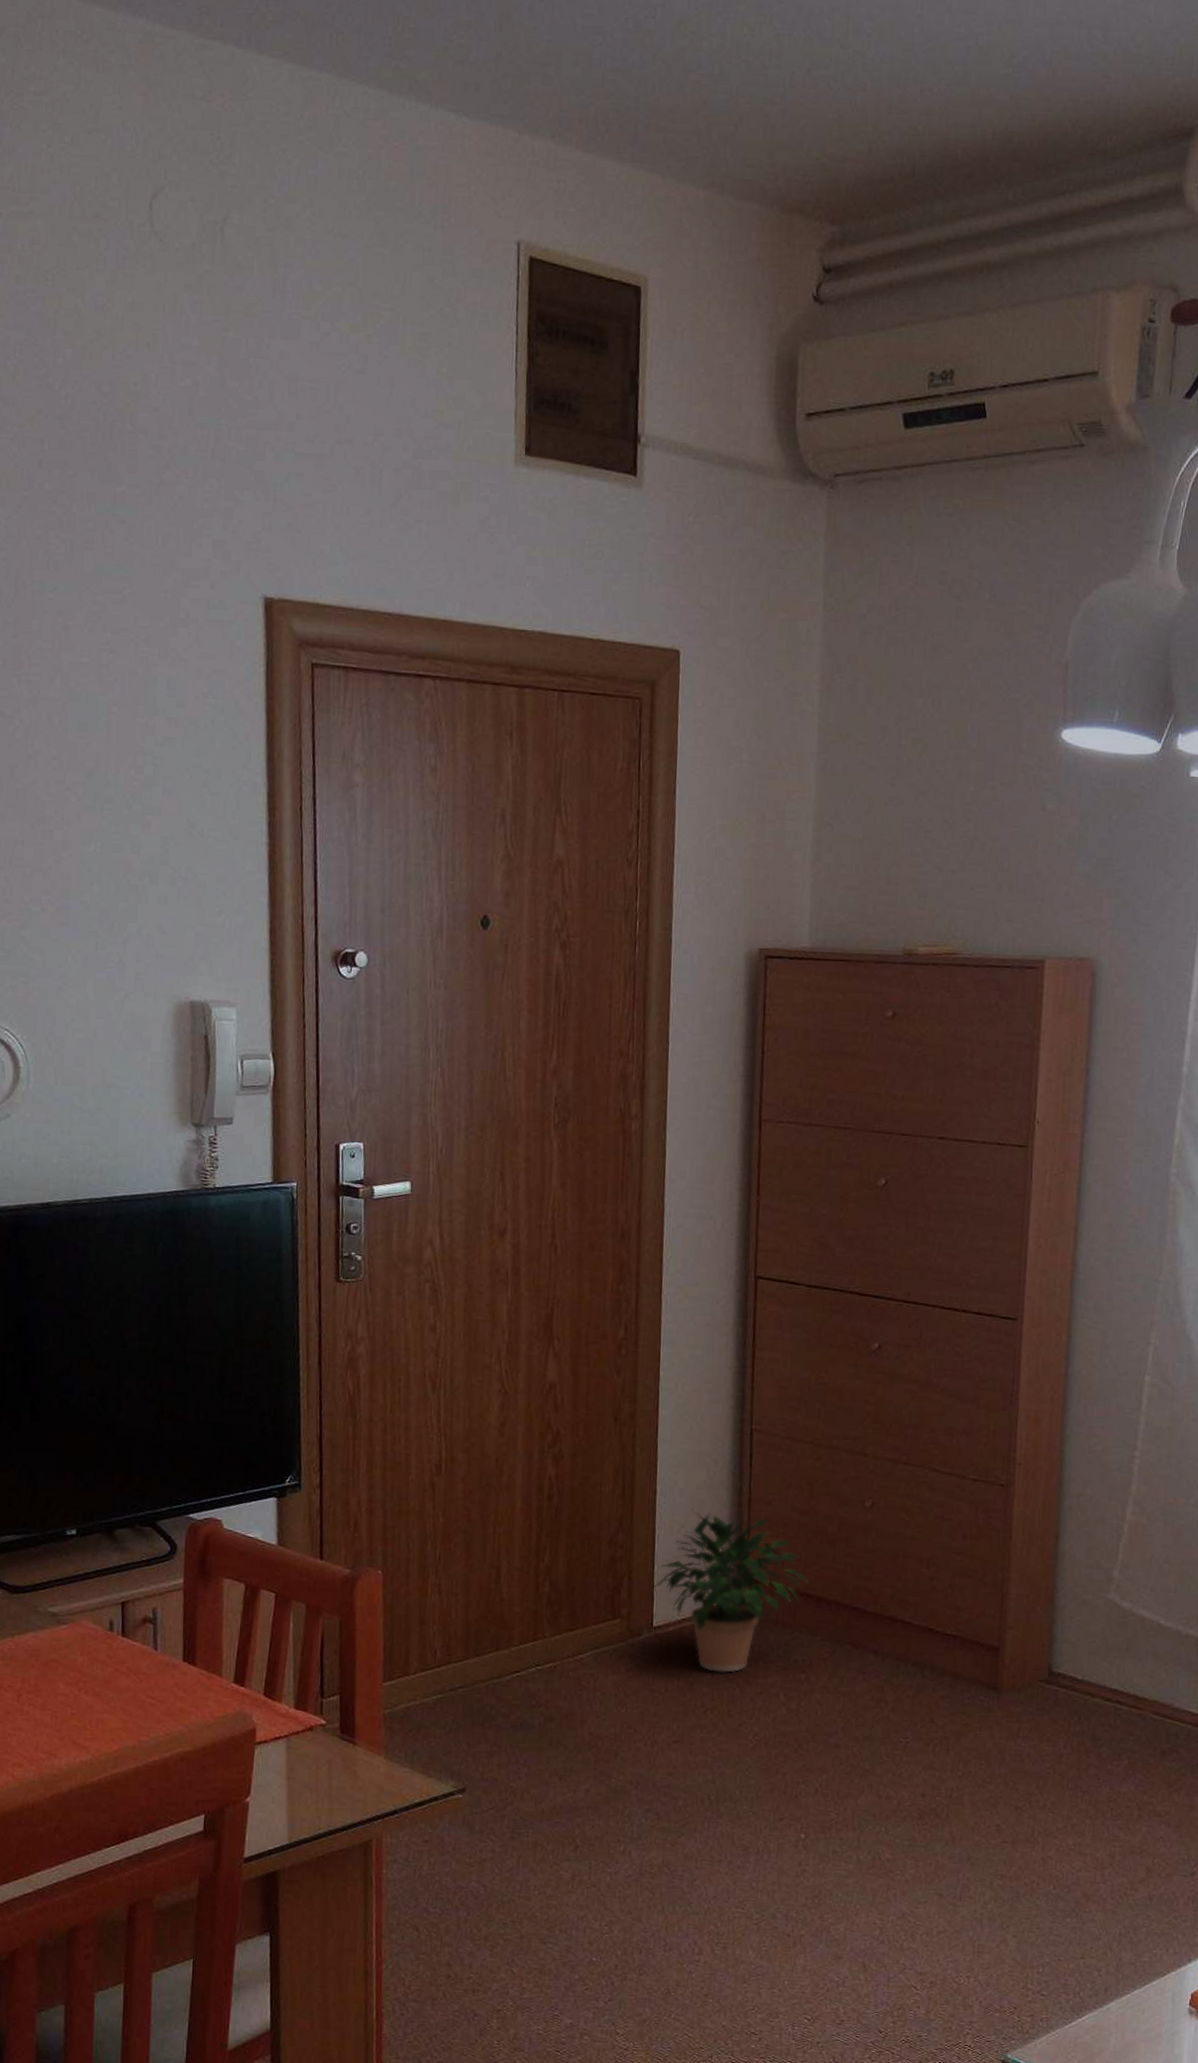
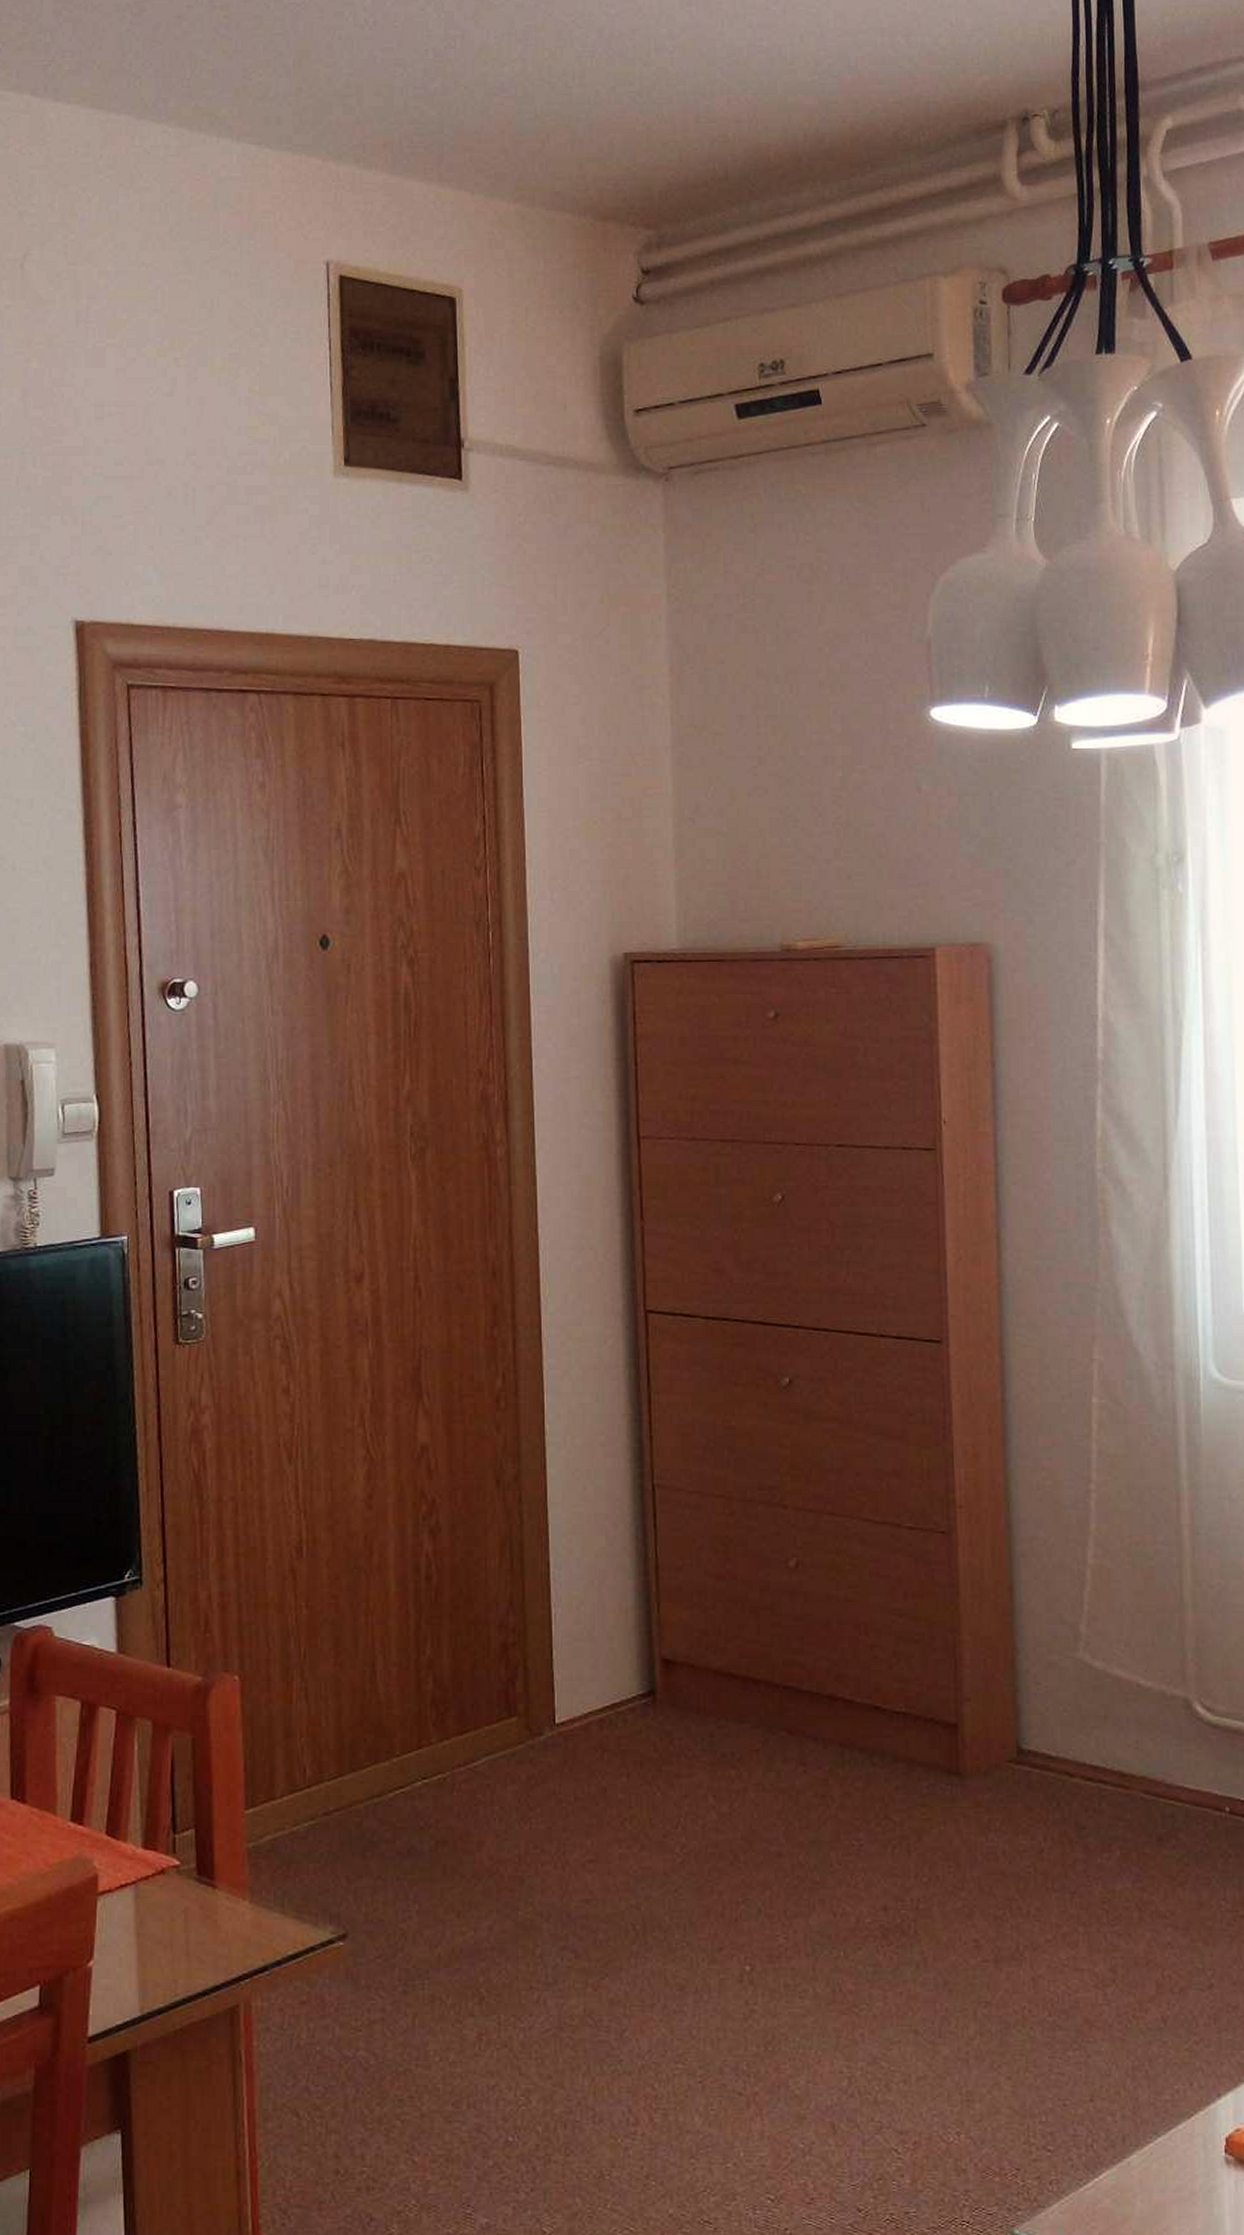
potted plant: present [652,1511,809,1673] -> none [551,1584,731,1774]

